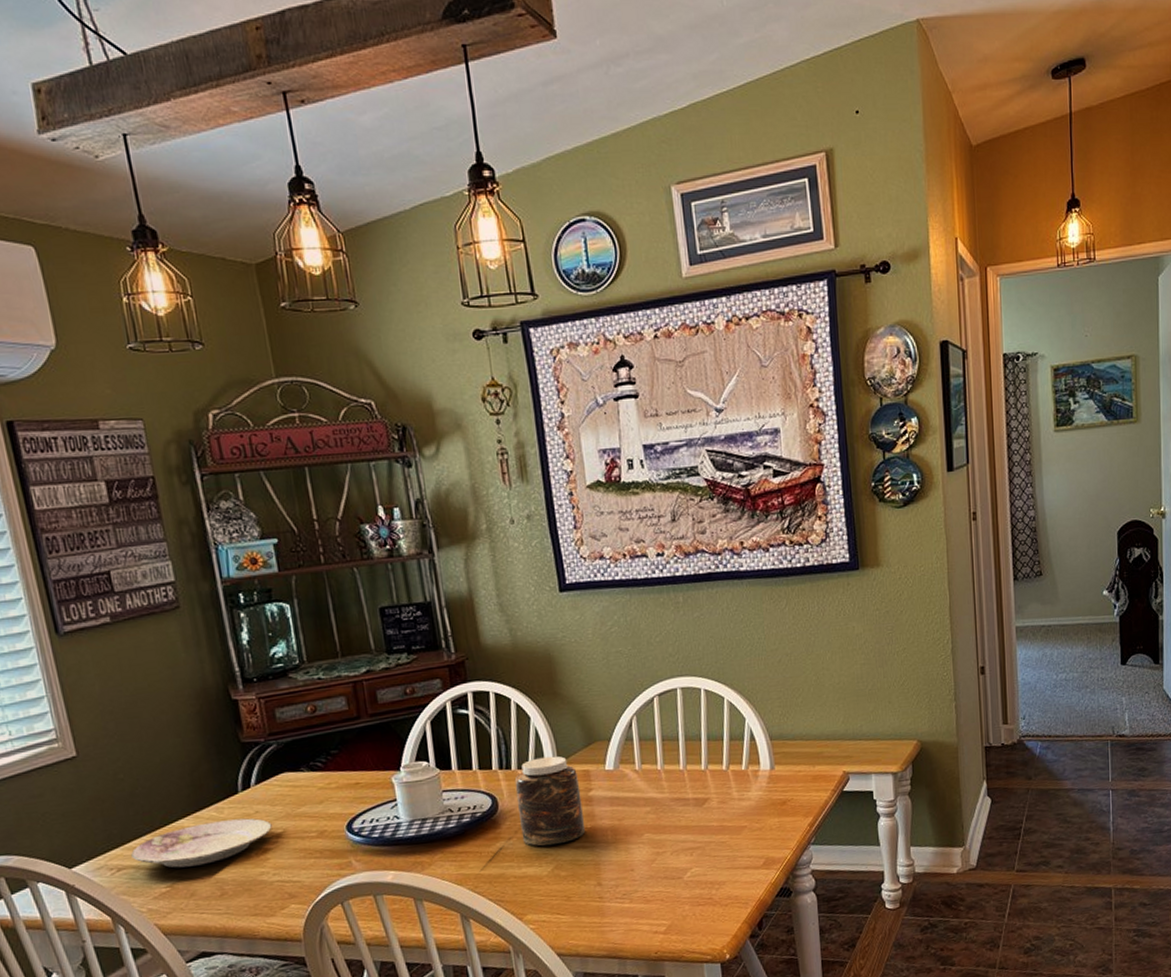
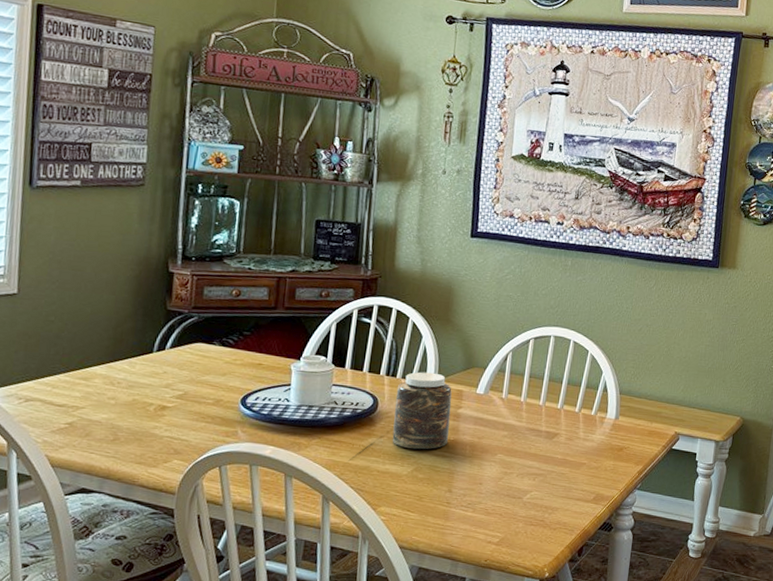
plate: present [131,817,274,868] -> none [41,373,177,410]

